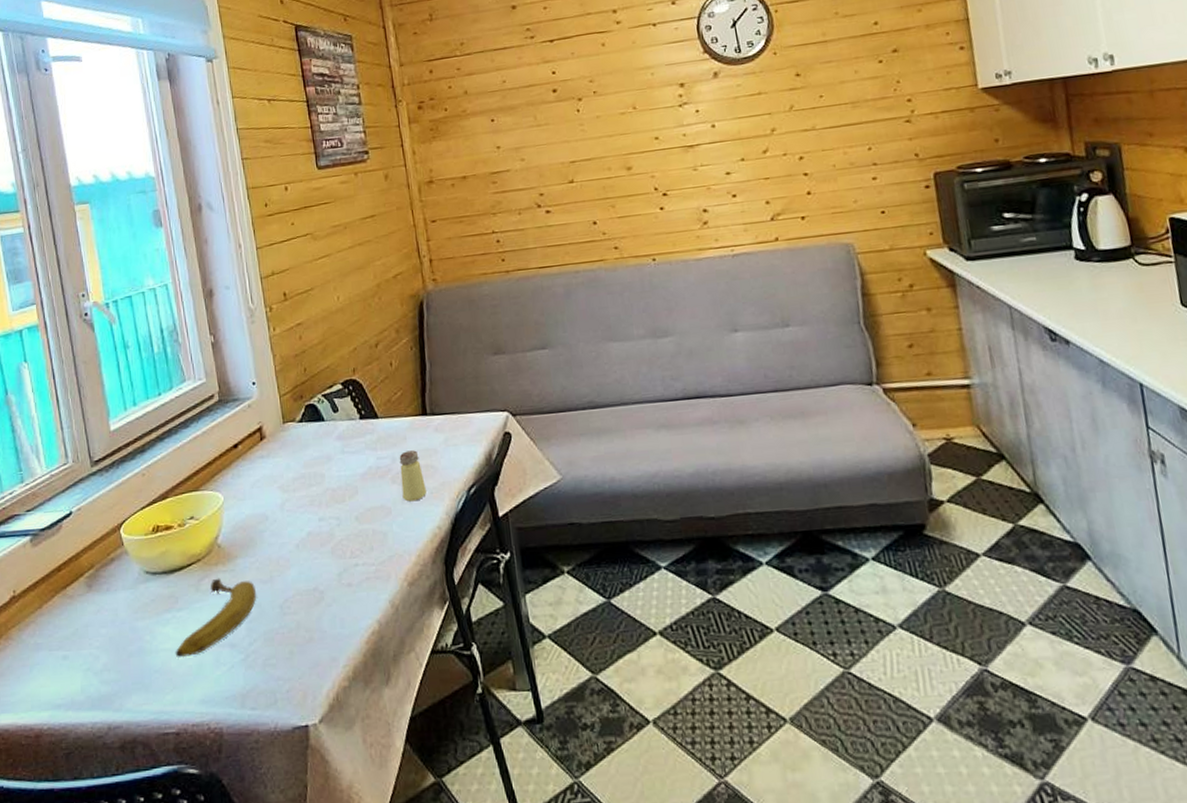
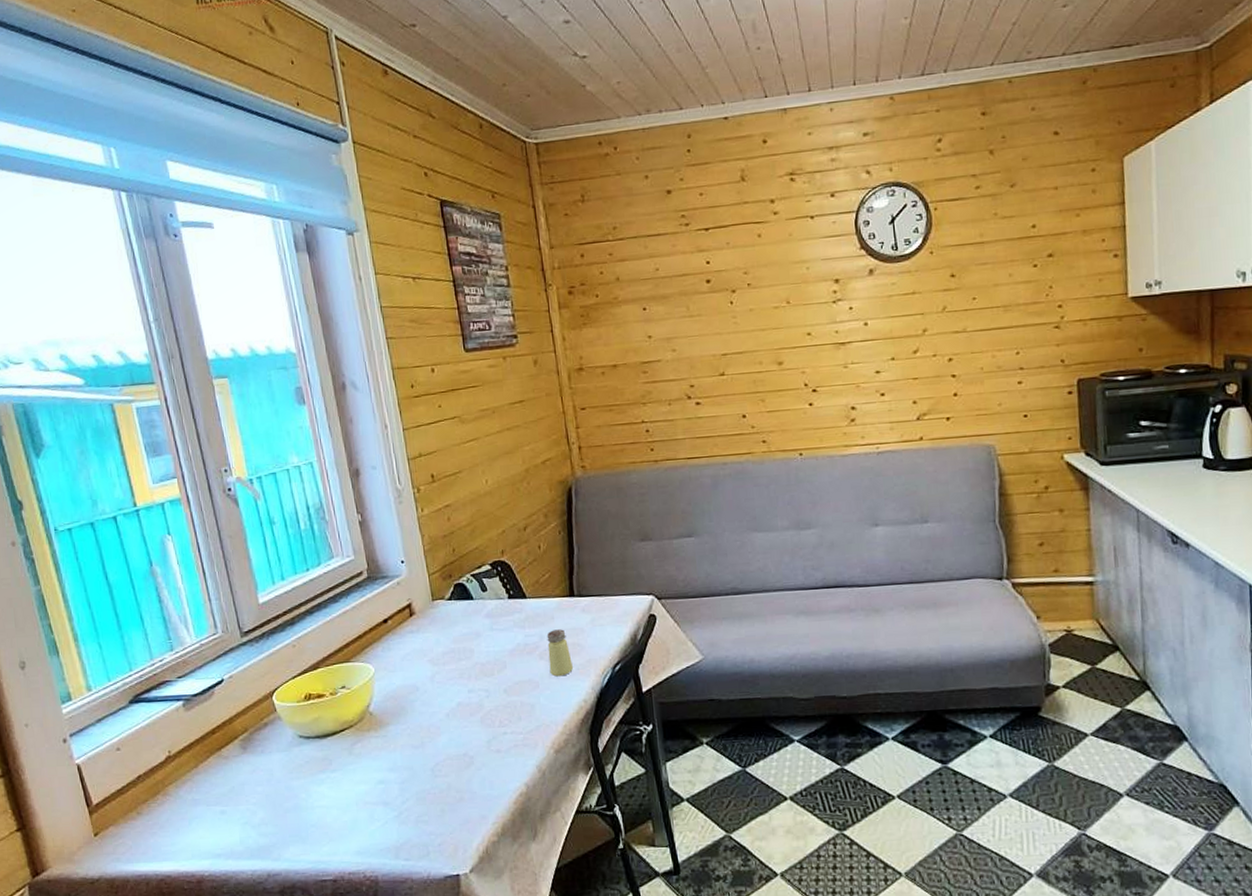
fruit: present [175,578,257,659] -> none [330,743,409,815]

